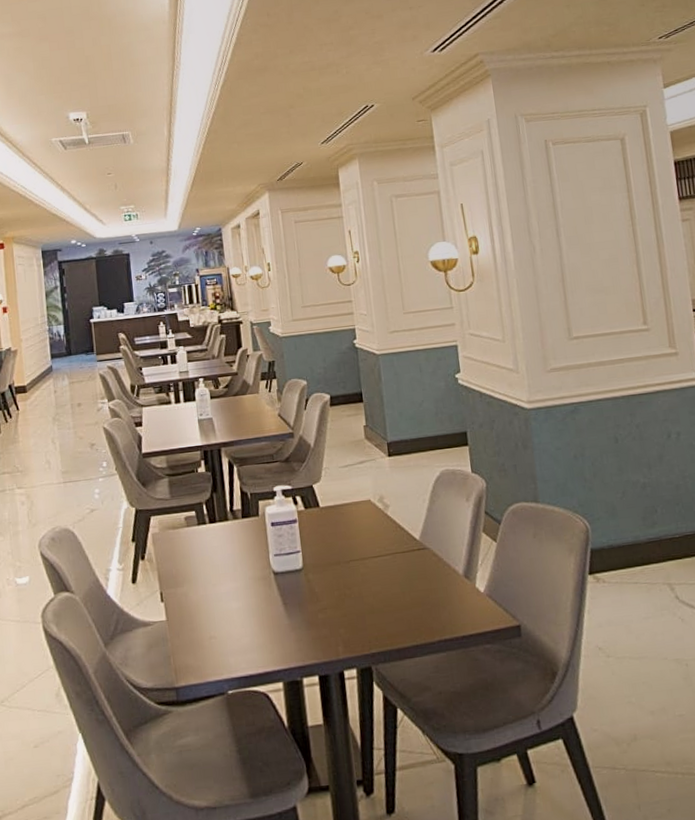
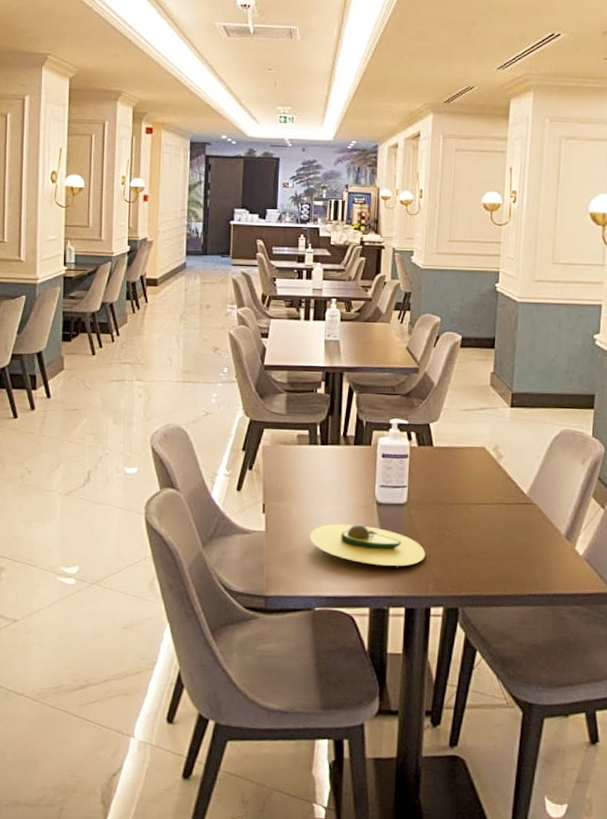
avocado: none [211,596,330,637] -> present [310,523,426,566]

